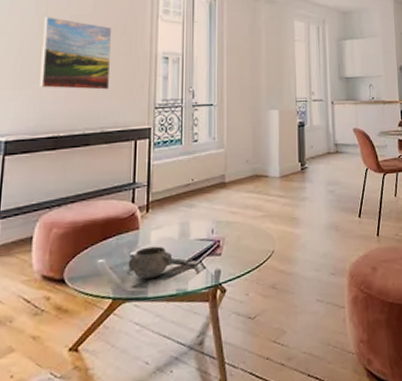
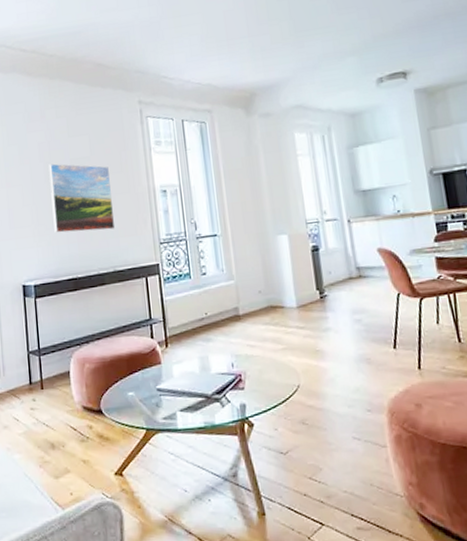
decorative bowl: present [128,246,173,280] -> none [155,380,197,412]

